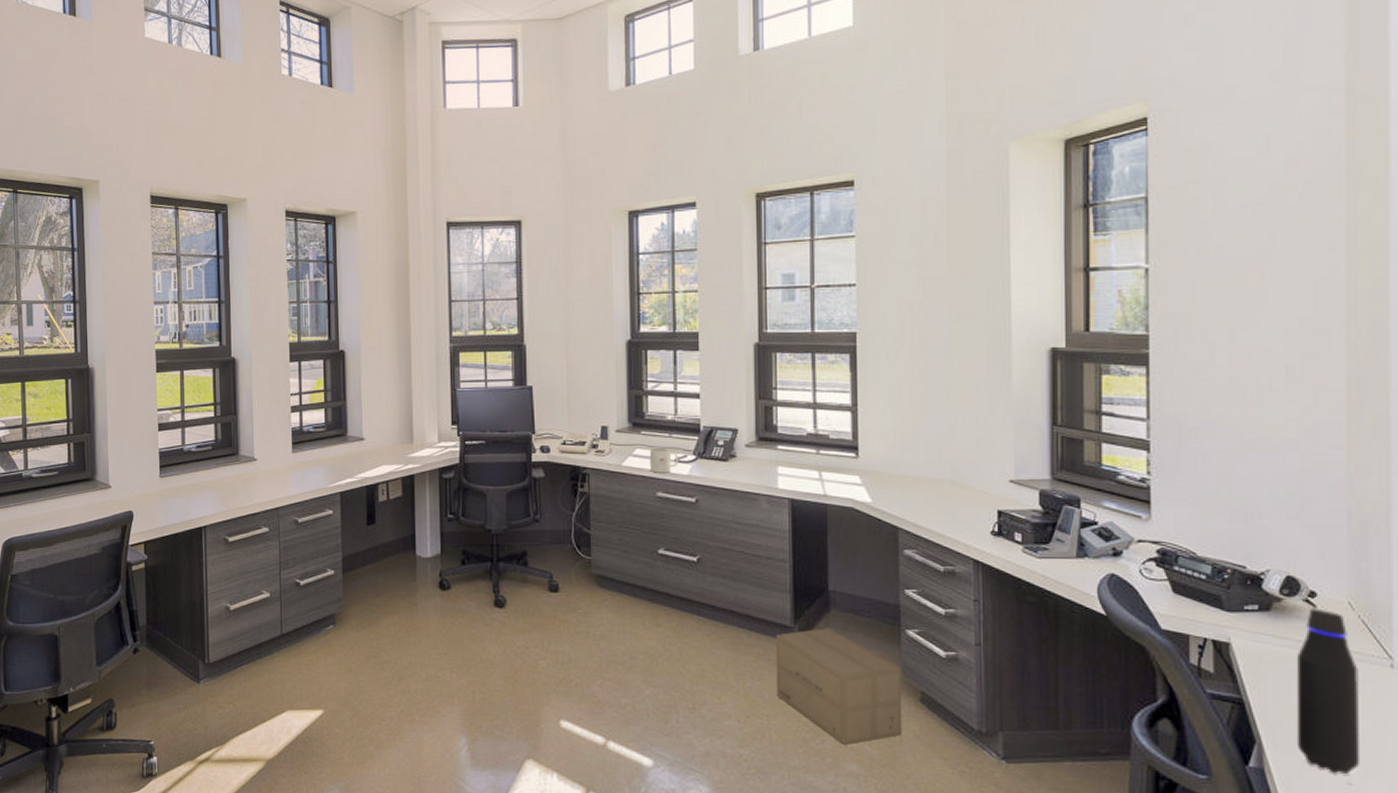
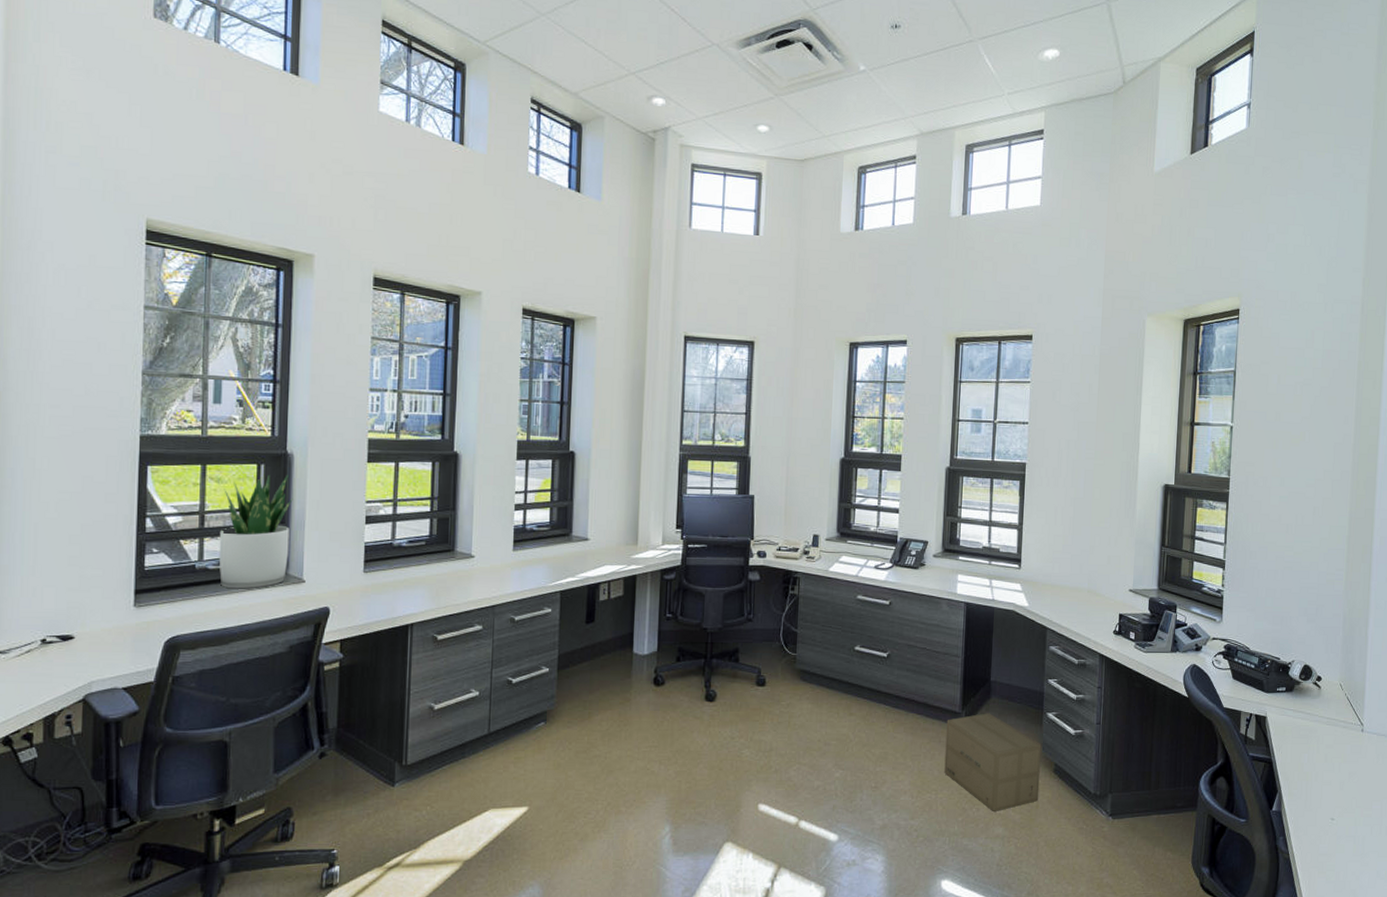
planter: none [39,388,96,495] -> present [218,474,293,589]
mug: present [649,447,679,473] -> none [852,555,878,578]
water bottle: present [1296,608,1361,774] -> none [1302,689,1343,812]

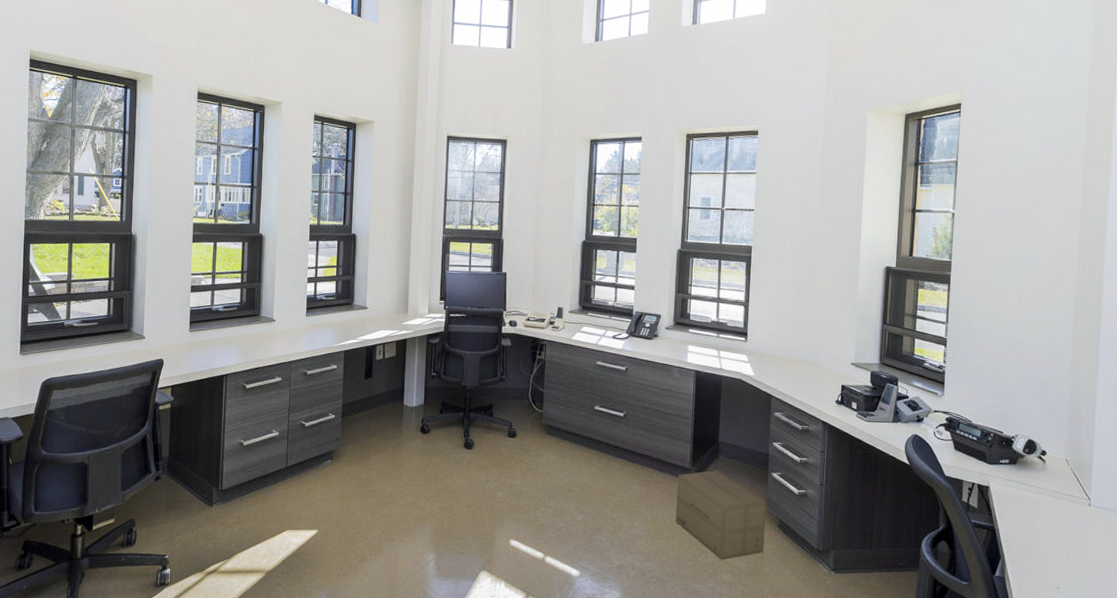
planter: present [218,474,293,589] -> none [81,251,136,343]

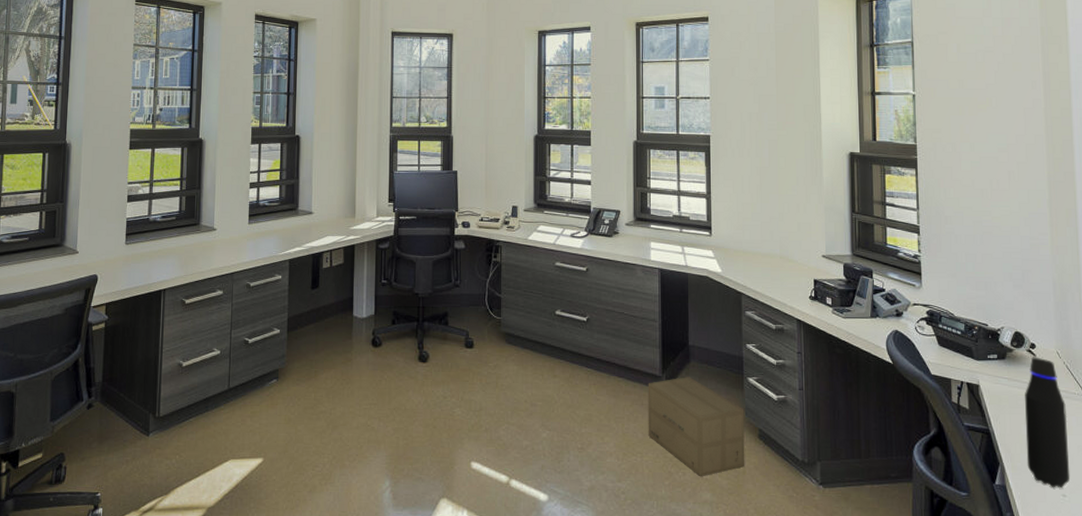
water bottle: none [1026,463,1069,581] -> present [1025,357,1071,487]

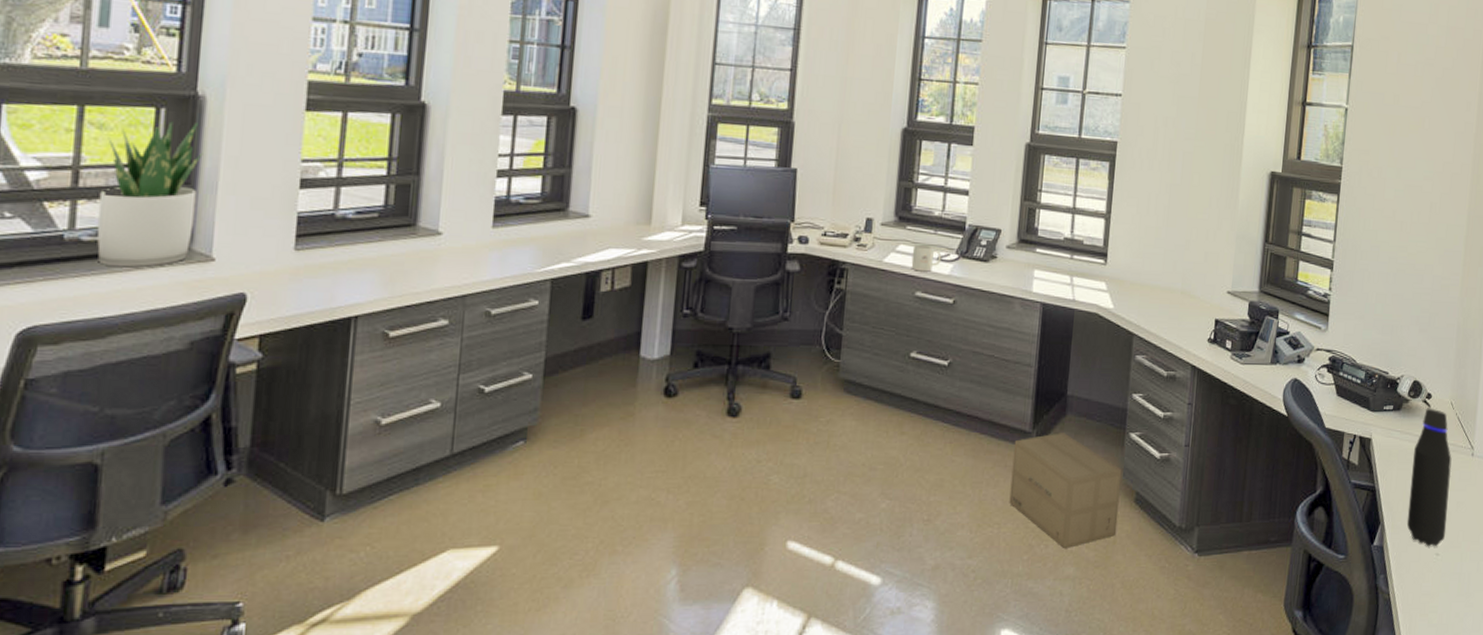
planter: none [11,161,70,259] -> present [96,121,203,268]
mug: none [550,224,574,246] -> present [911,244,942,272]

